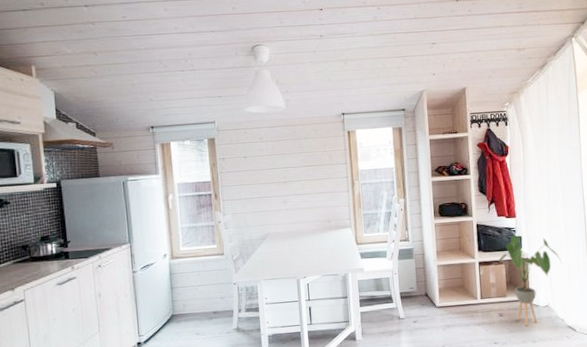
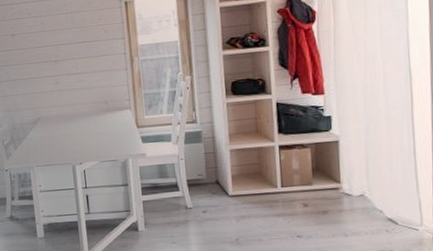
house plant: present [498,234,562,326] -> none [302,114,381,218]

